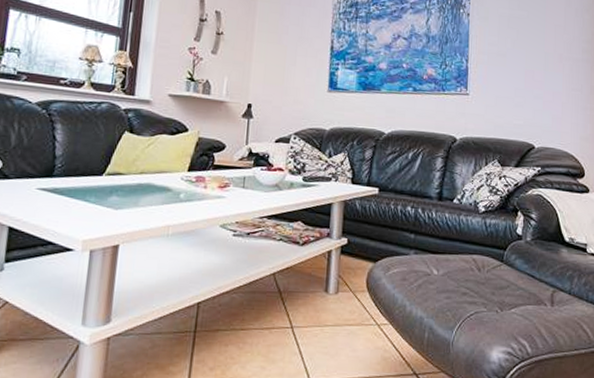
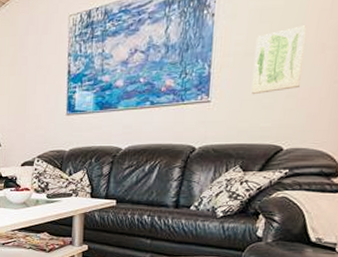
wall art: none [505,36,546,93] -> present [252,25,306,95]

